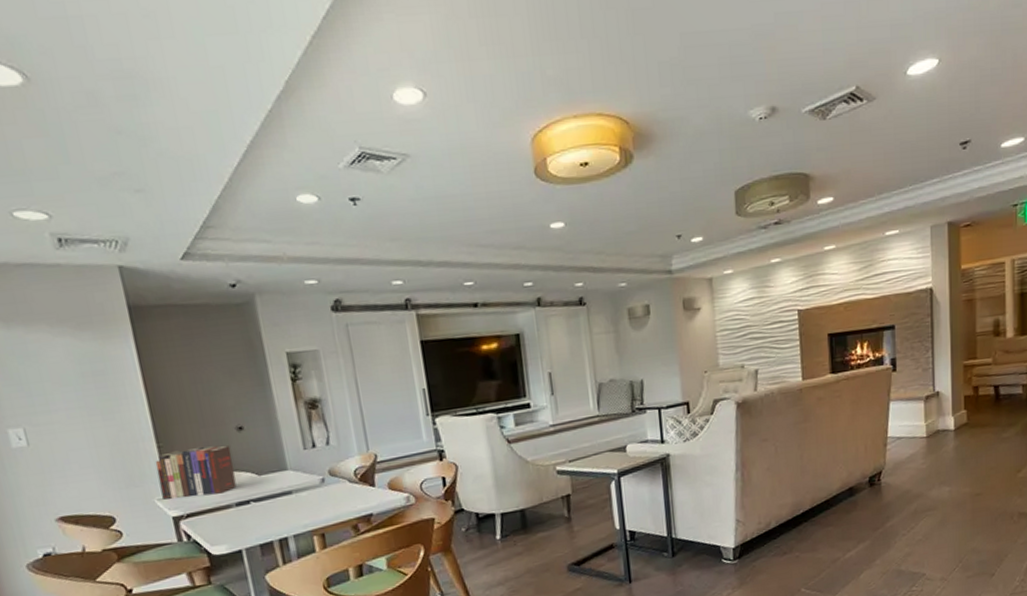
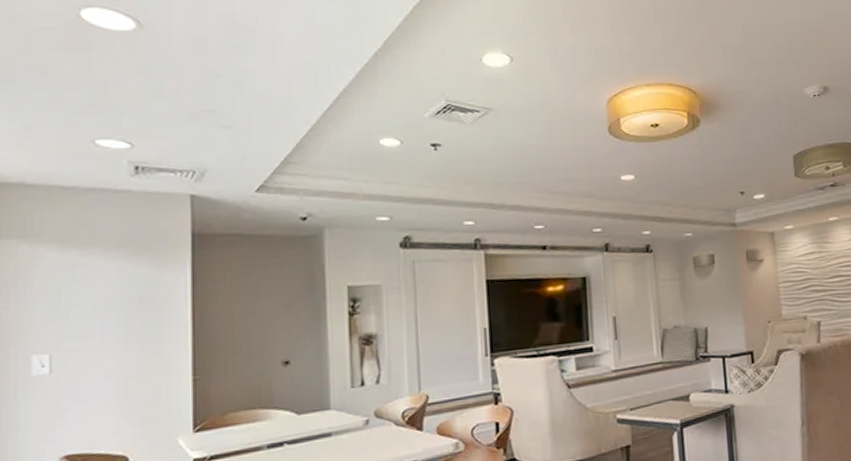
books: present [155,446,237,500] -> none [186,380,273,439]

